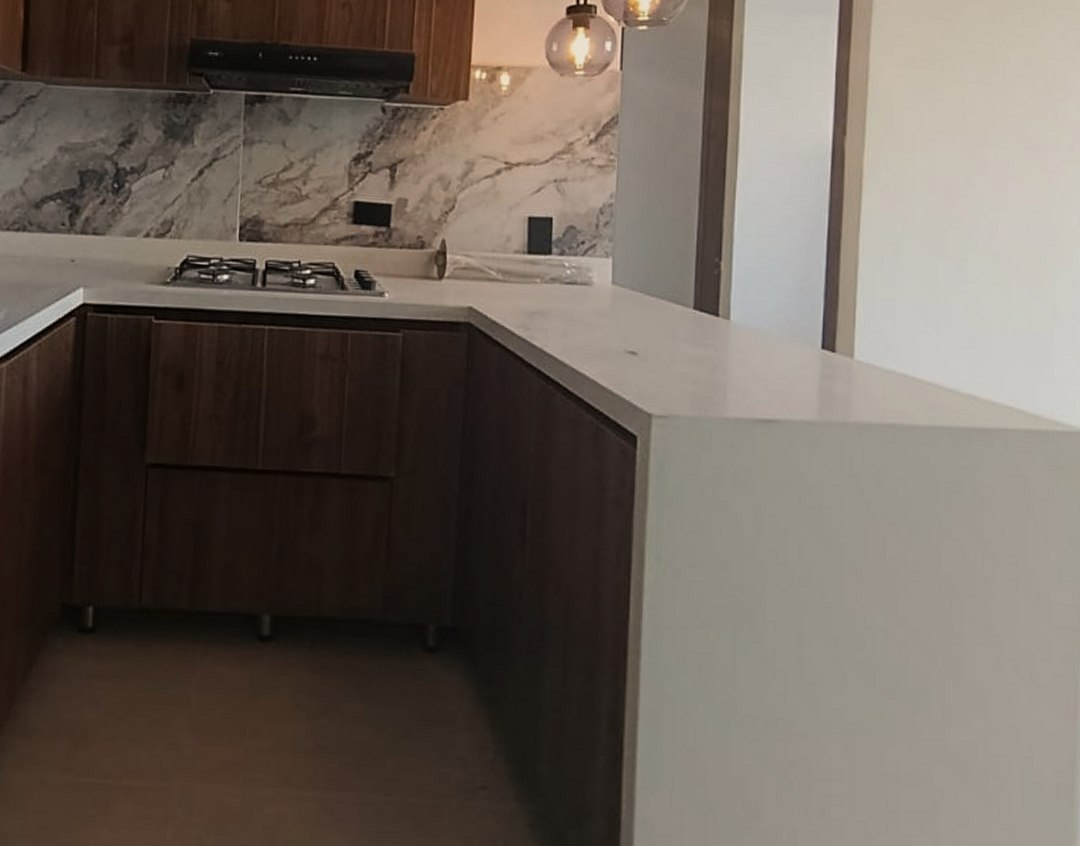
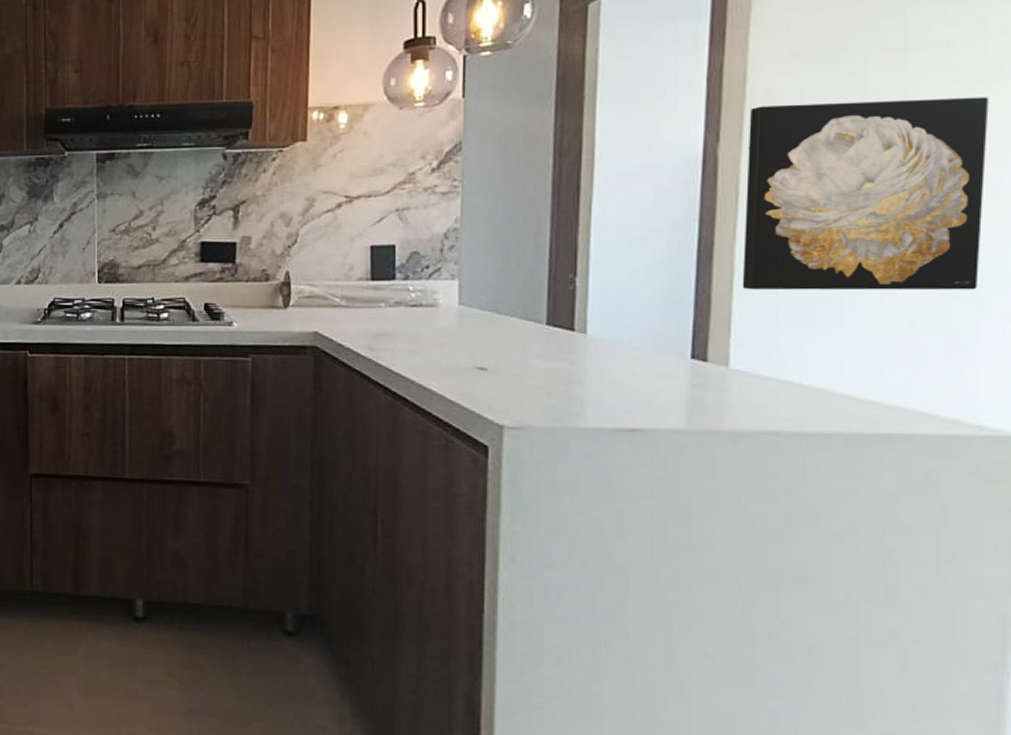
wall art: none [865,104,1058,292] -> present [742,97,989,291]

